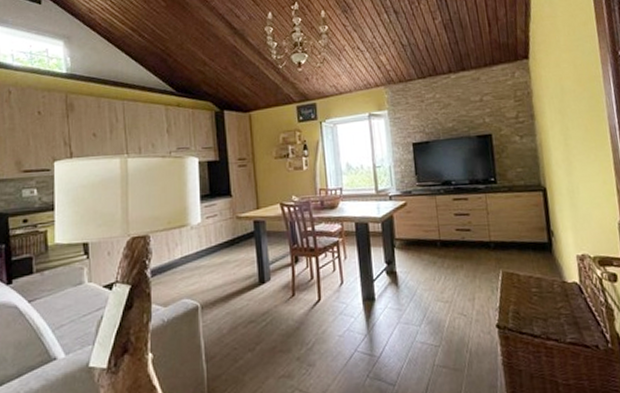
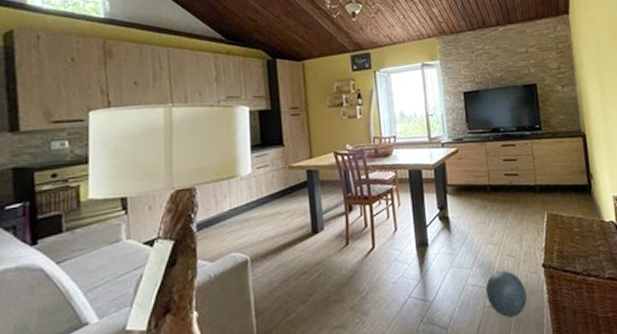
ball: none [435,329,479,378] -> present [485,270,527,318]

